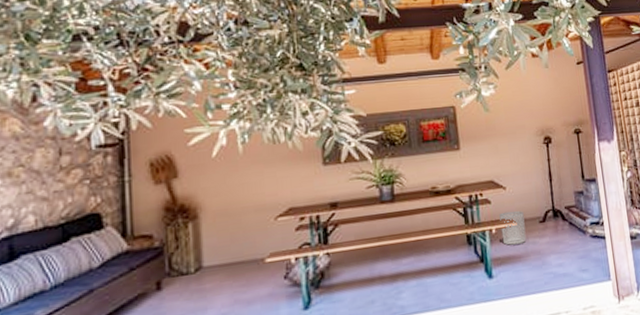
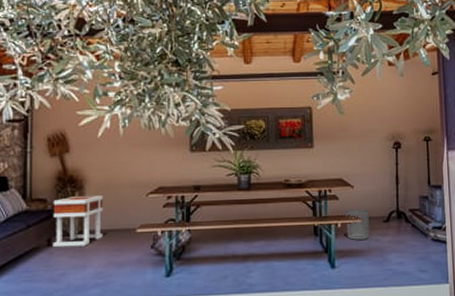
side table: none [161,224,226,291] -> present [53,196,103,248]

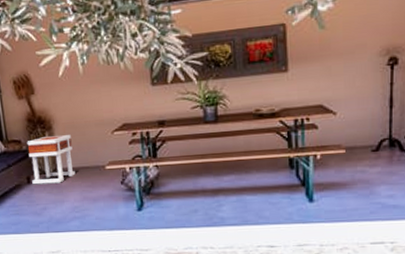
waste bin: present [346,208,370,240] -> none [326,137,355,172]

